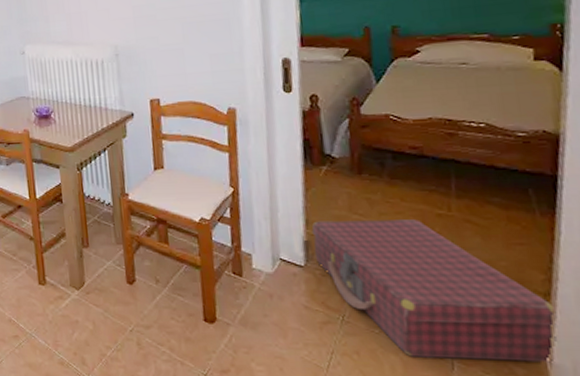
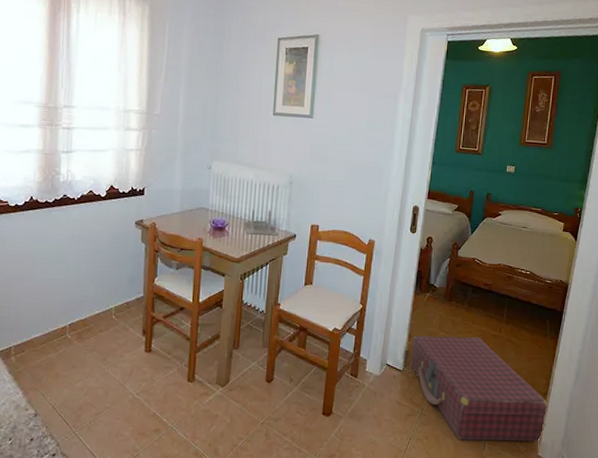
napkin holder: none [71,89,112,119] -> present [244,209,278,236]

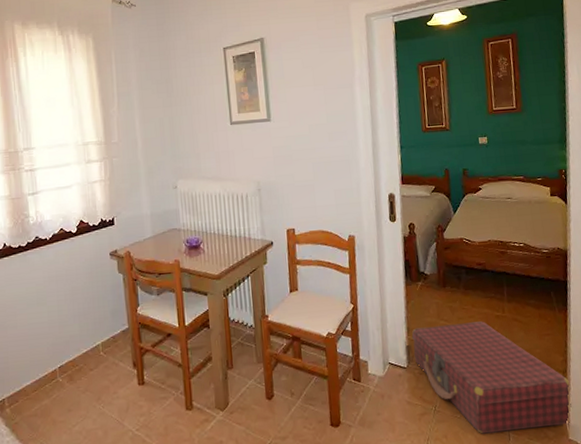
napkin holder: present [244,209,278,236] -> none [218,221,255,249]

